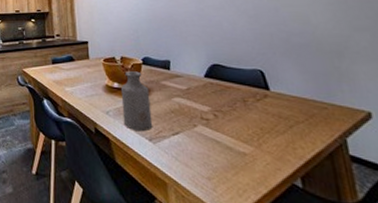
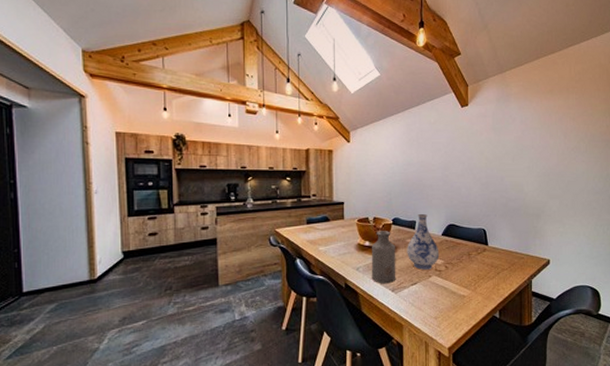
vase: none [162,52,205,117] -> present [407,213,440,270]

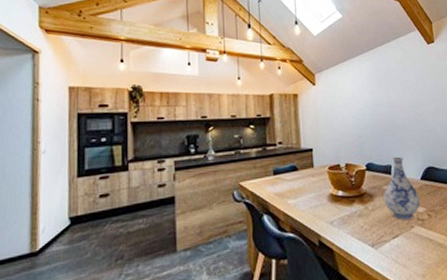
bottle: present [371,231,396,284] -> none [345,178,375,239]

